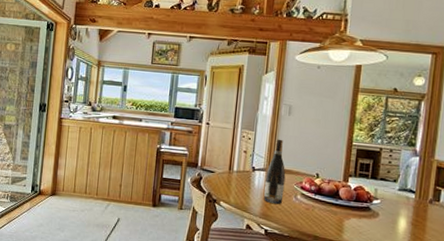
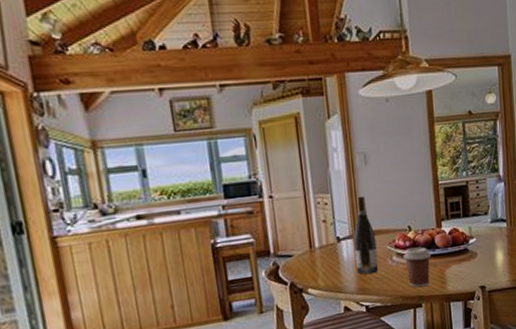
coffee cup: none [307,192,334,229] -> present [403,246,432,288]

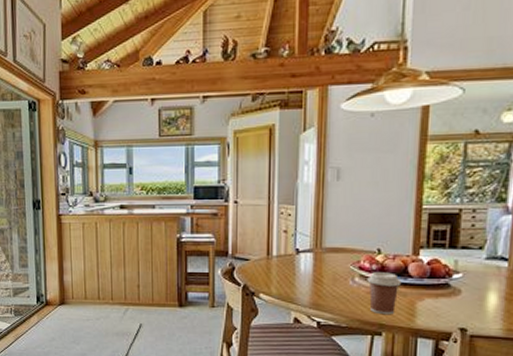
wine bottle: present [353,196,379,275] -> none [312,211,339,291]

